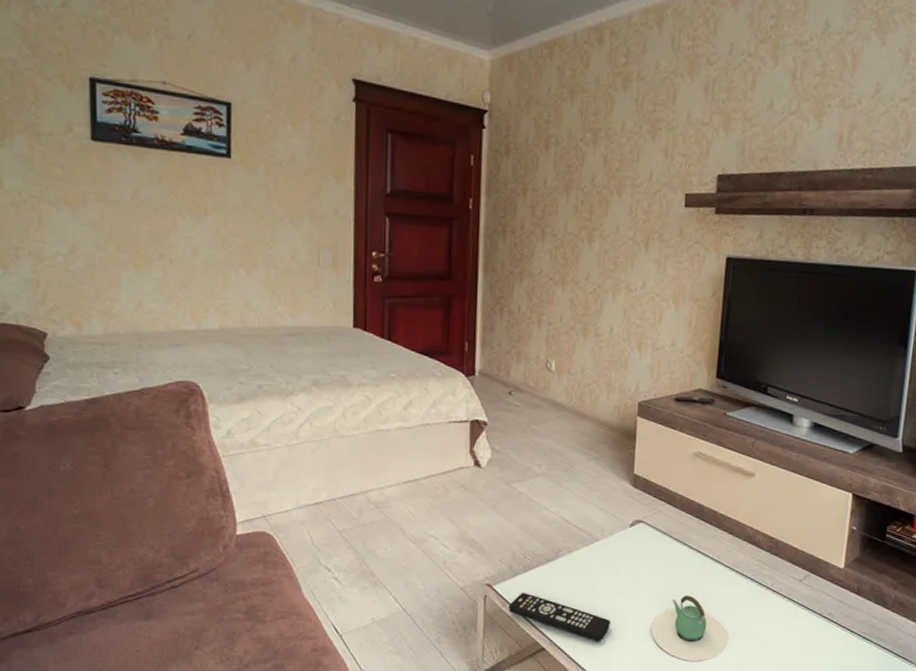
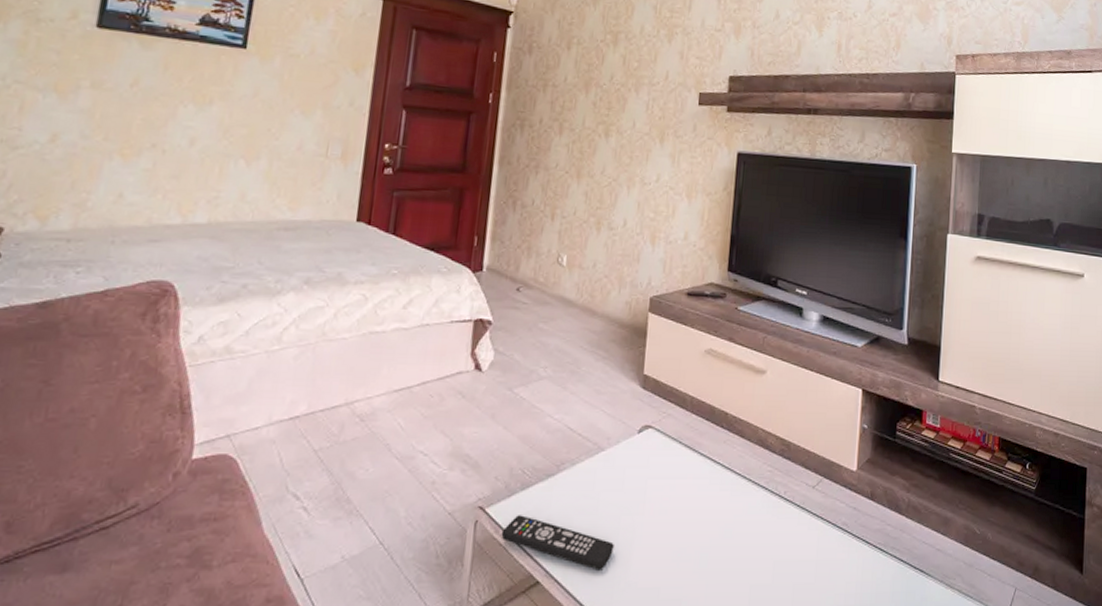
teapot: present [650,595,730,661] -> none [656,509,741,588]

